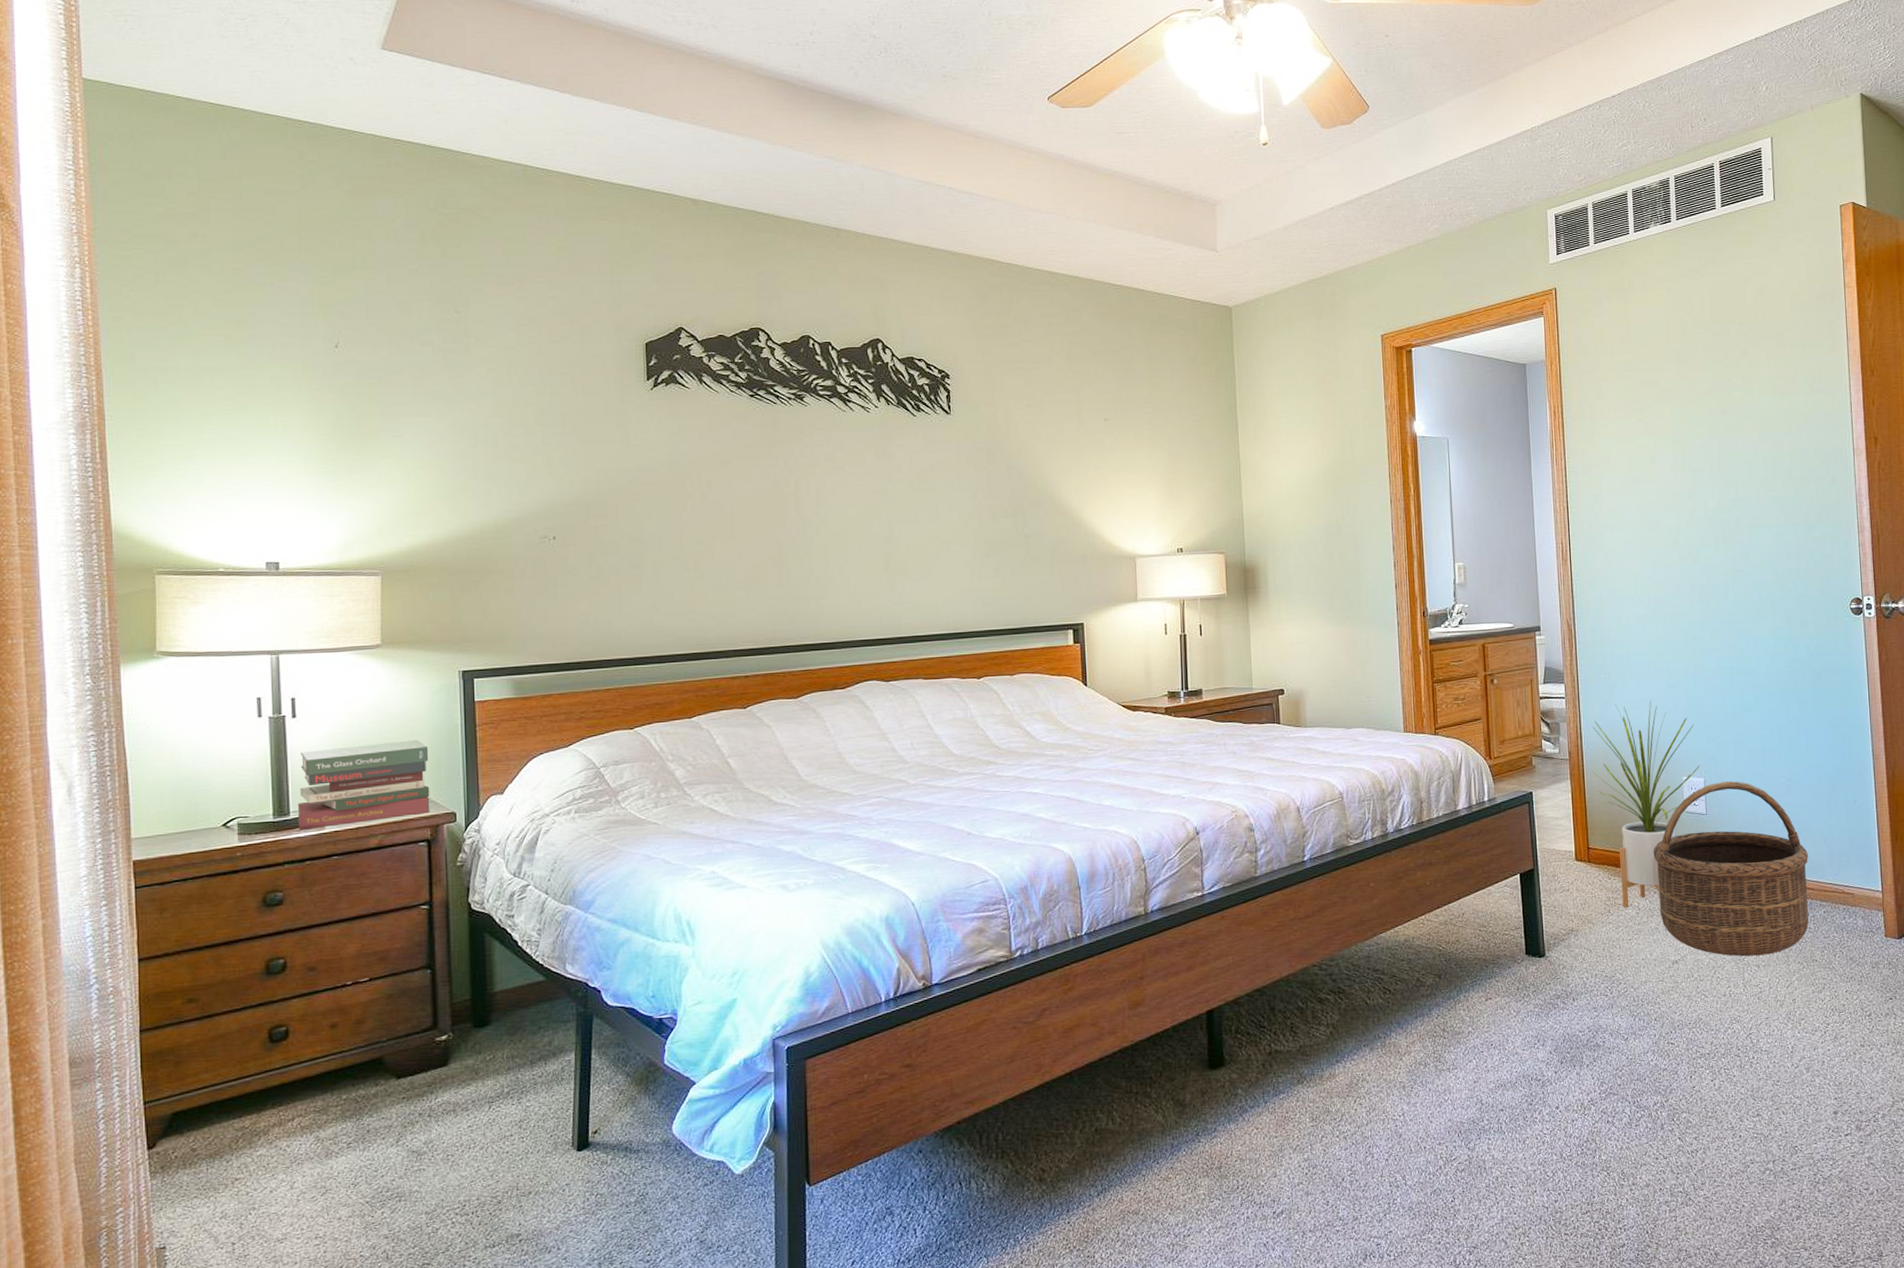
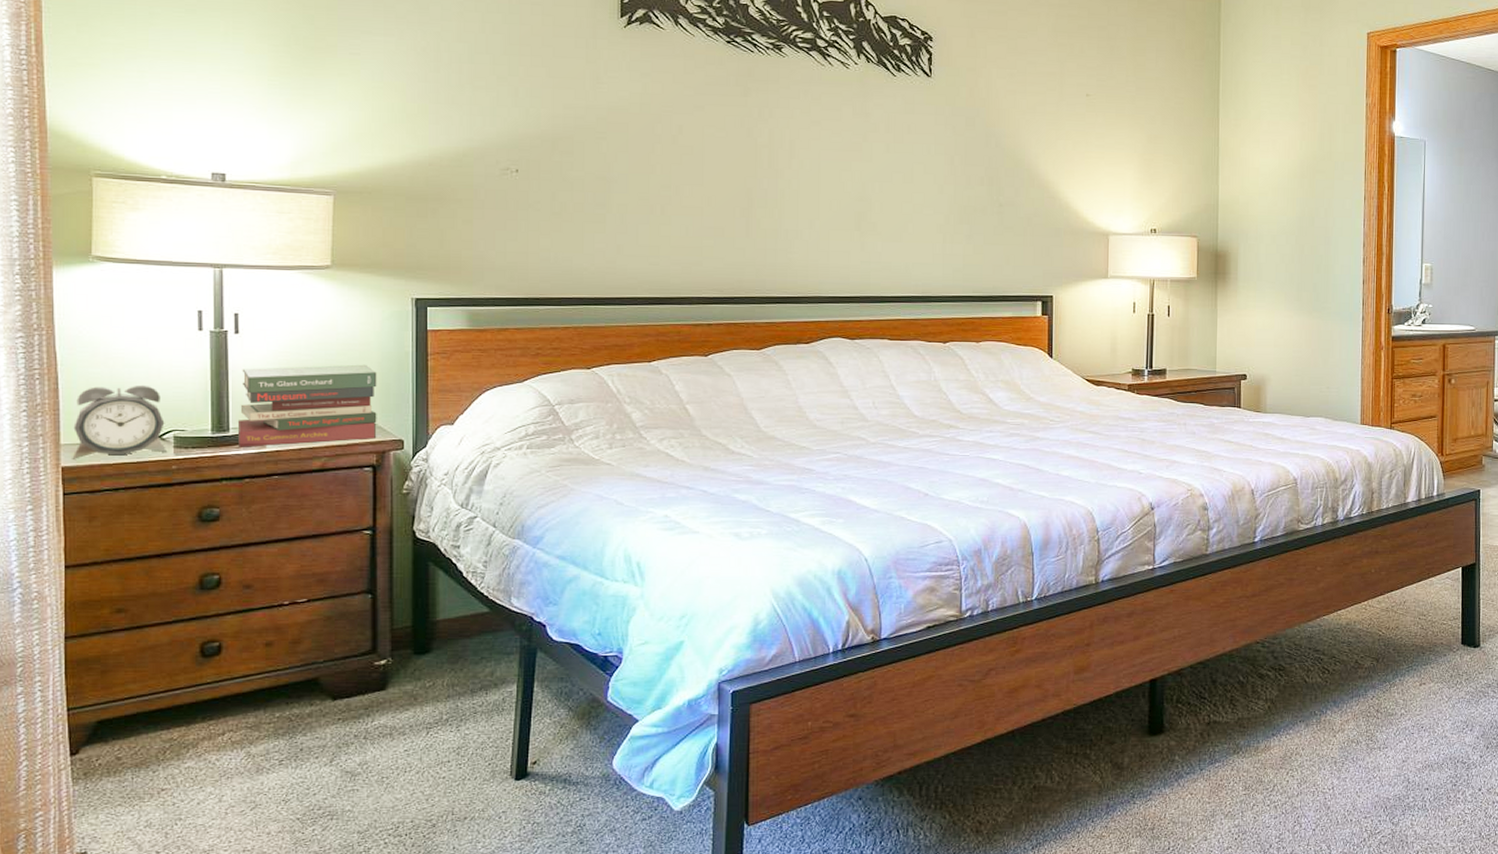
alarm clock: none [142,774,231,853] -> present [72,384,166,459]

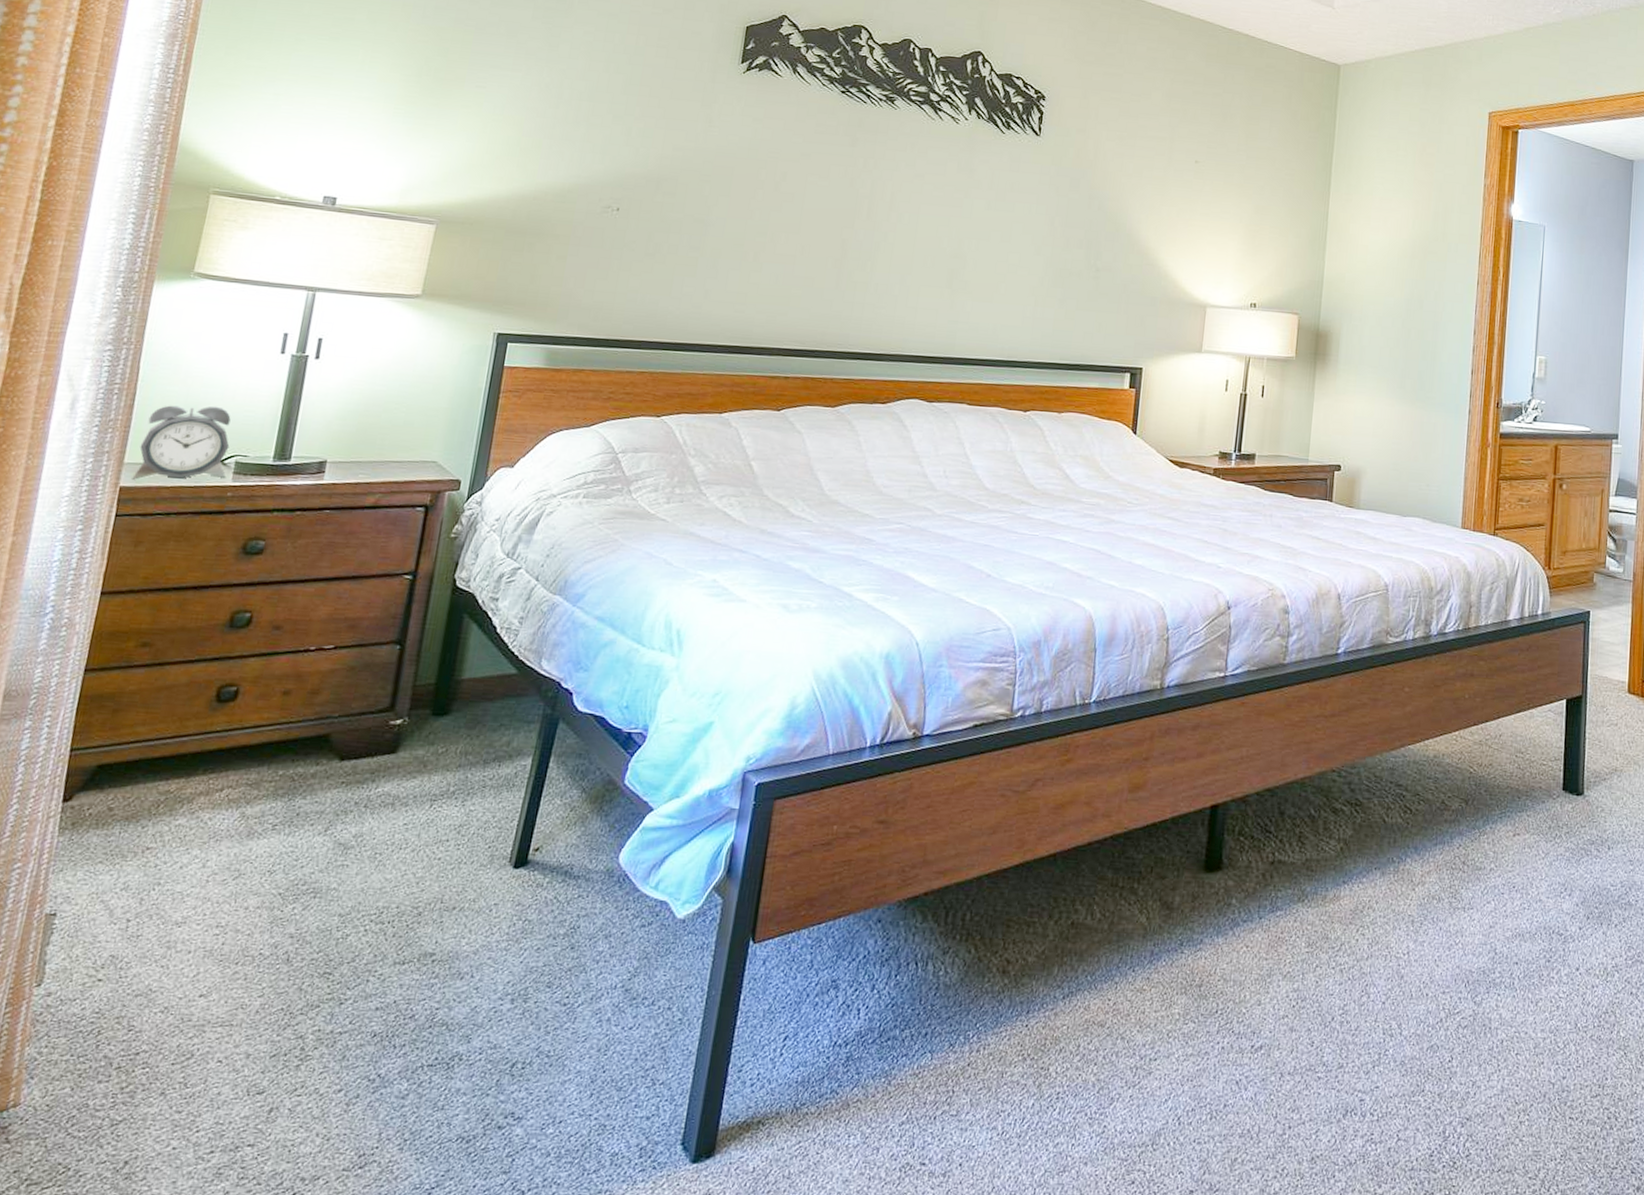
books: present [237,364,377,447] -> none [296,395,447,479]

